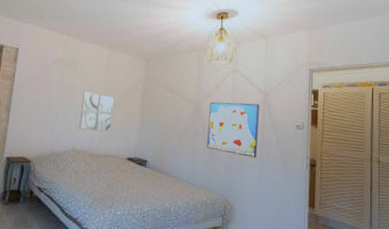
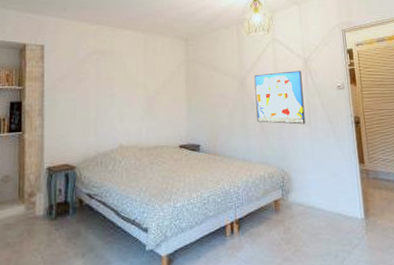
wall art: present [79,92,115,132] -> none [123,82,159,124]

